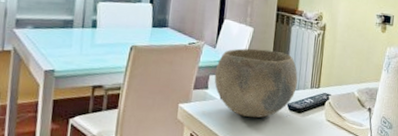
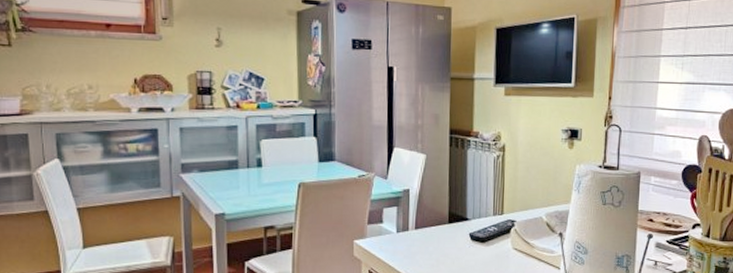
bowl: present [214,48,298,118] -> none [388,176,478,251]

